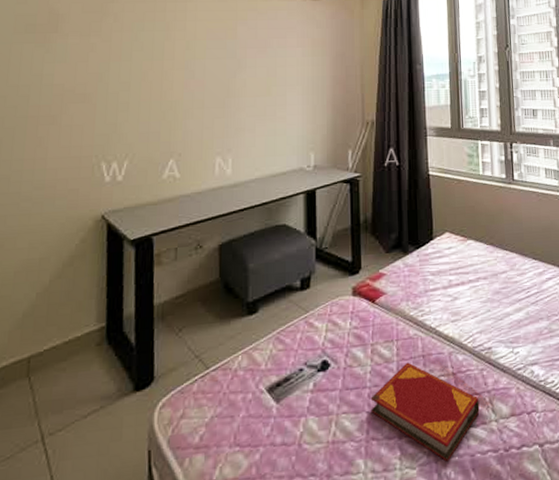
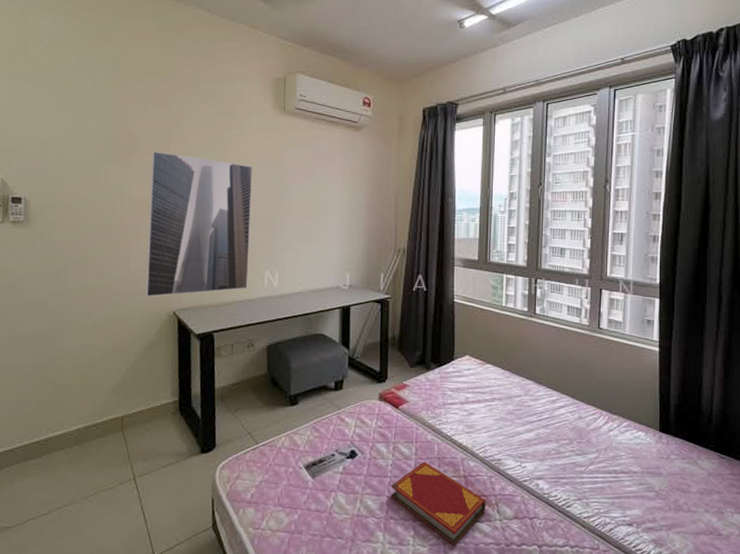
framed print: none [66,29,201,201] -> present [145,151,253,298]

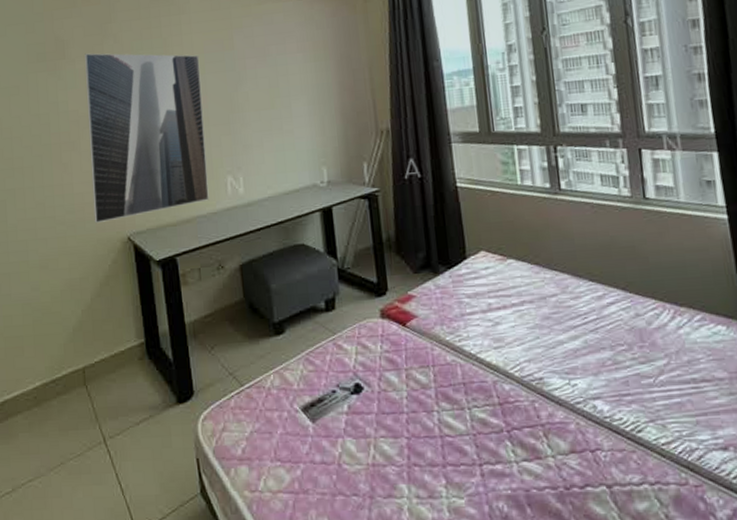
hardback book: present [390,461,486,546] -> none [409,389,533,494]

